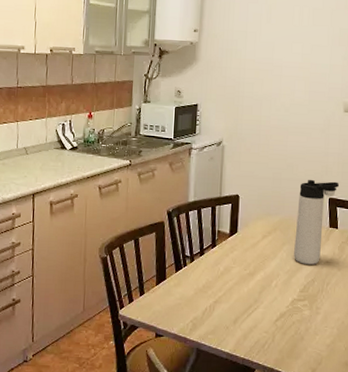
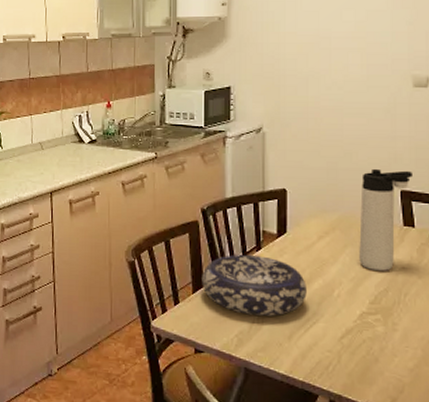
decorative bowl: none [164,251,251,304] -> present [202,255,307,316]

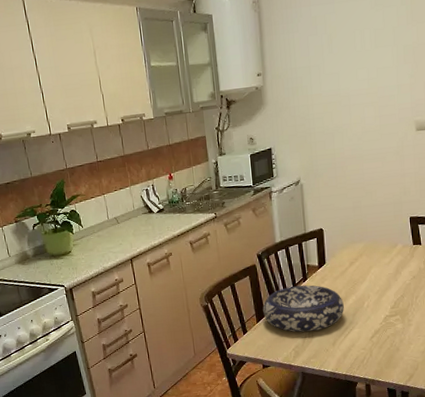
thermos bottle: present [359,168,412,271] -> none [380,200,418,283]

